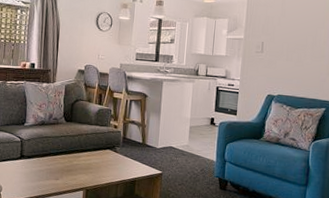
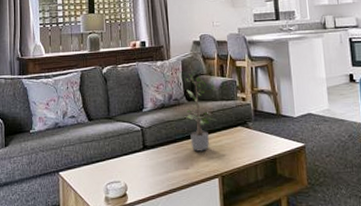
potted plant: none [62,98,89,167] -> present [186,73,217,151]

